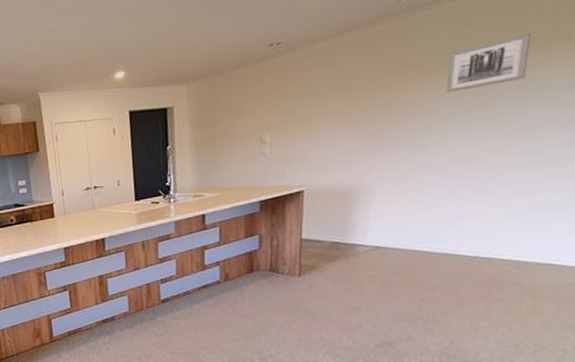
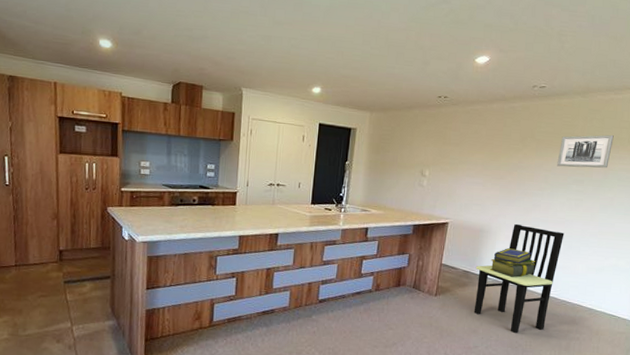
dining chair: none [346,174,468,304] -> present [474,223,564,333]
stack of books: none [365,205,429,240] -> present [489,248,535,277]

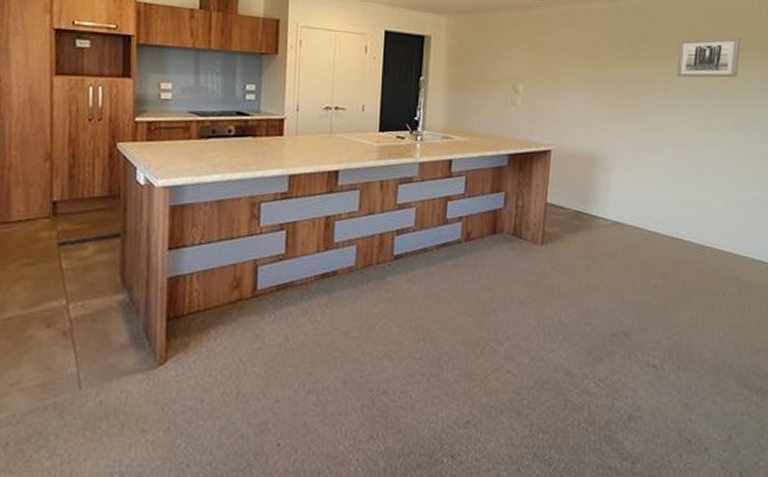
dining chair: present [474,223,564,333] -> none [589,149,694,289]
stack of books: present [489,248,535,277] -> none [606,180,662,217]

